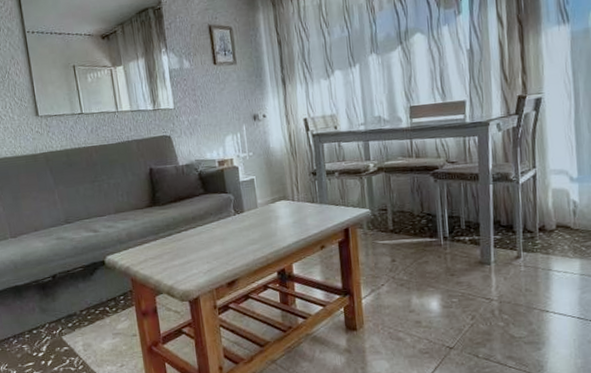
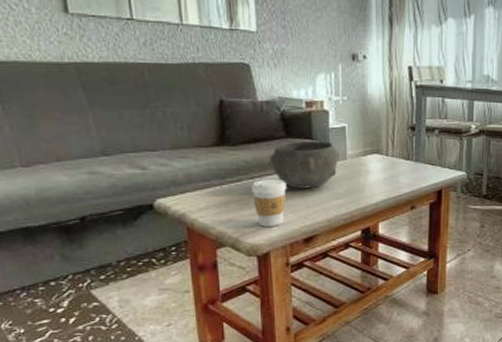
coffee cup: none [180,231,209,274] -> present [252,179,287,227]
bowl: none [192,193,251,238] -> present [270,141,340,189]

